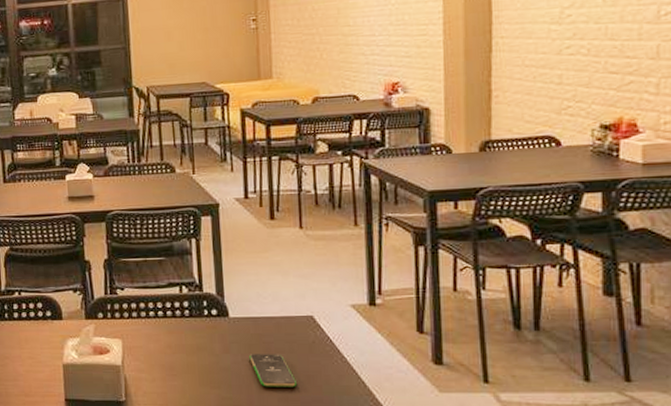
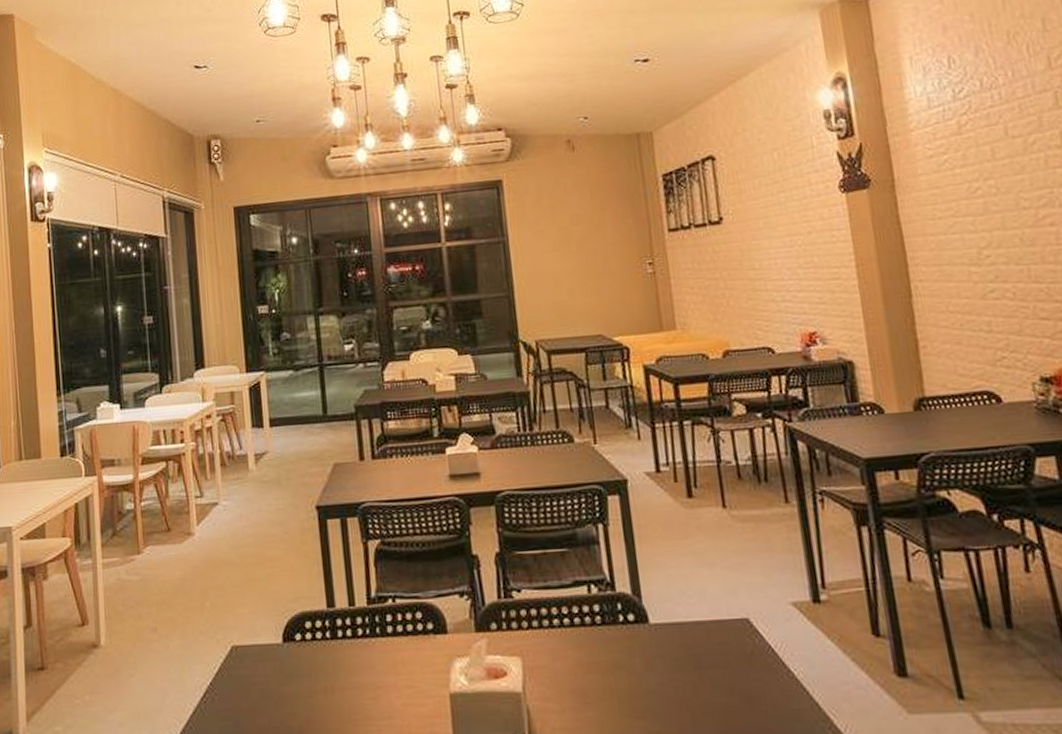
smartphone: present [249,354,296,387] -> none [677,670,738,715]

